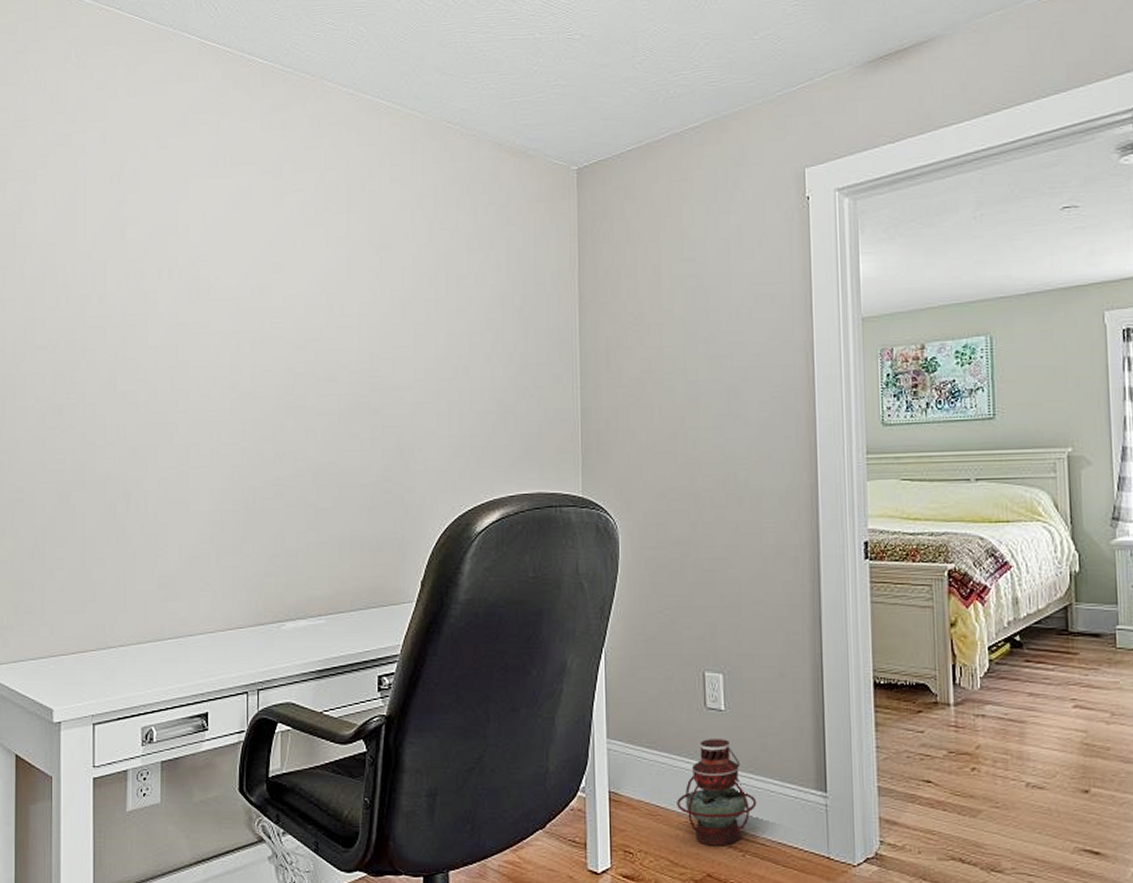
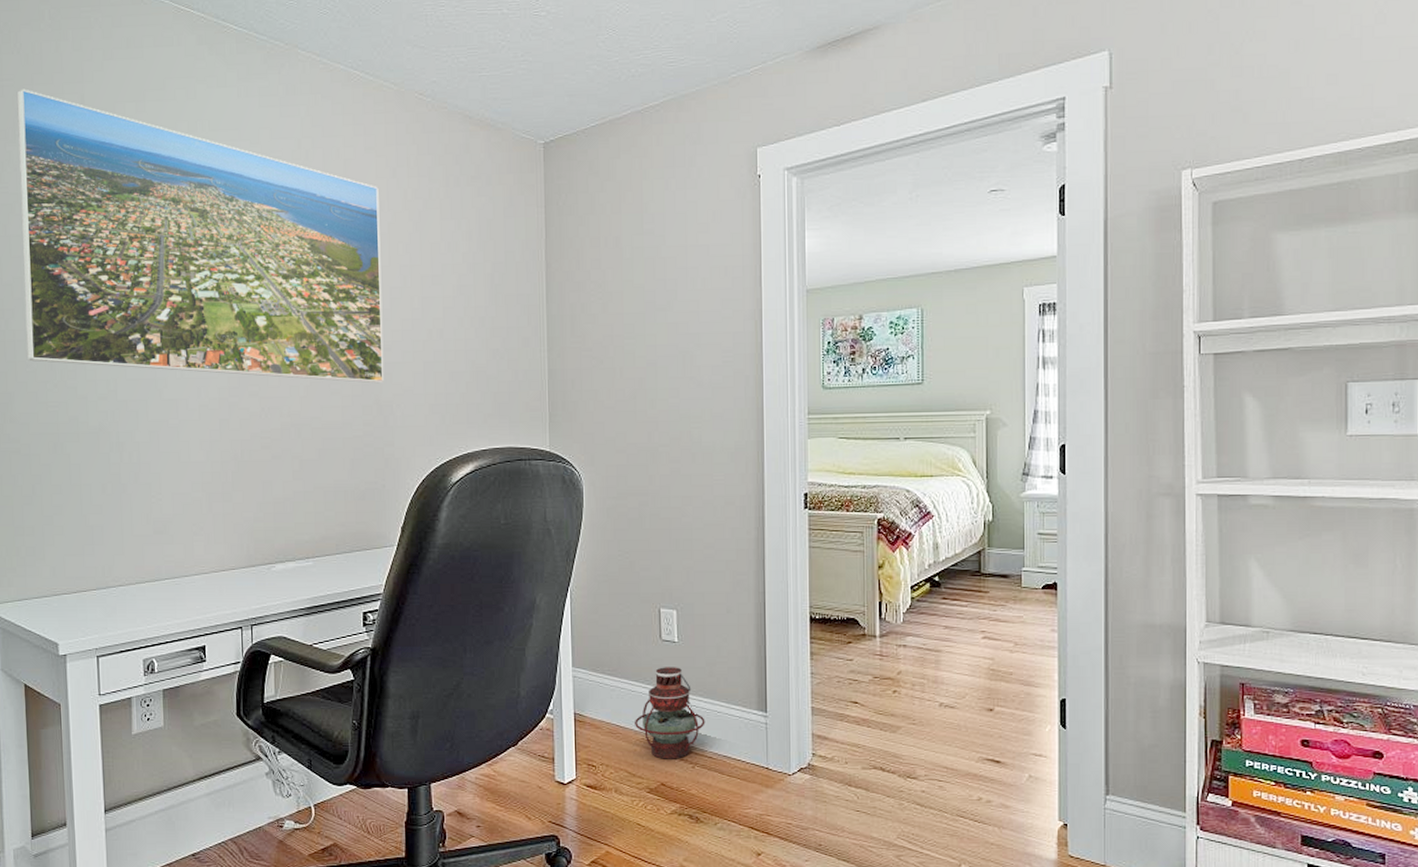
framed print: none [36,128,406,425] -> present [16,89,385,384]

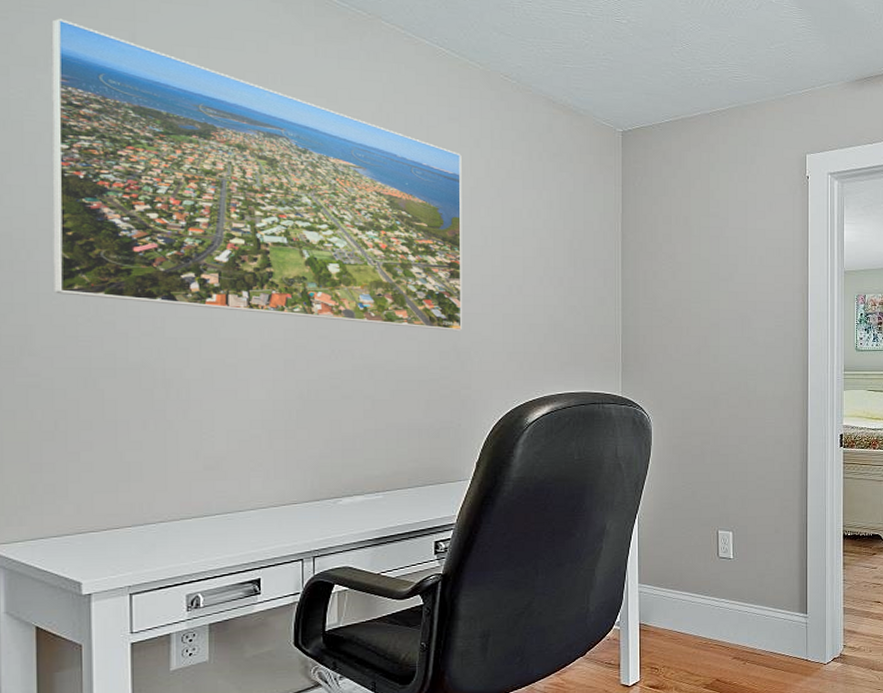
lantern: present [635,667,705,759] -> none [694,579,755,659]

